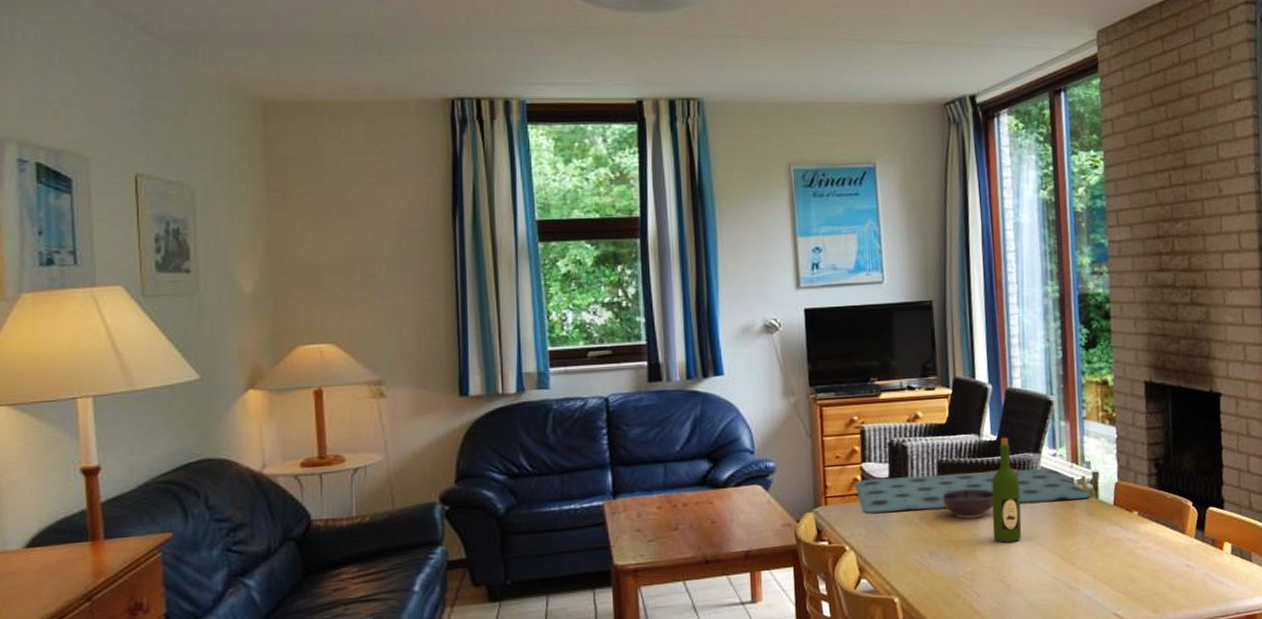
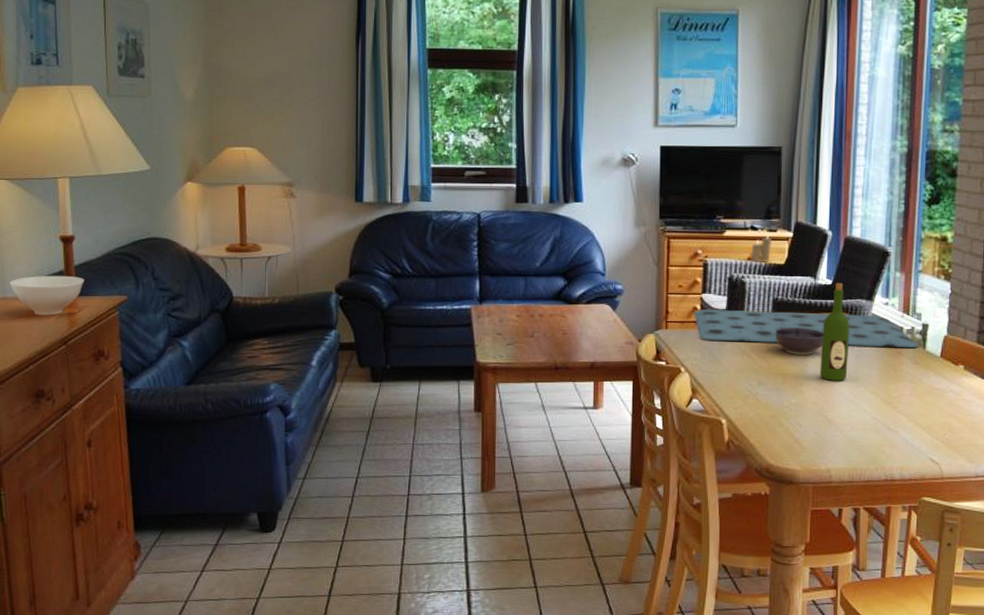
bowl: none [11,515,114,569] -> present [9,275,84,316]
candle: none [910,393,931,424] -> present [751,234,771,262]

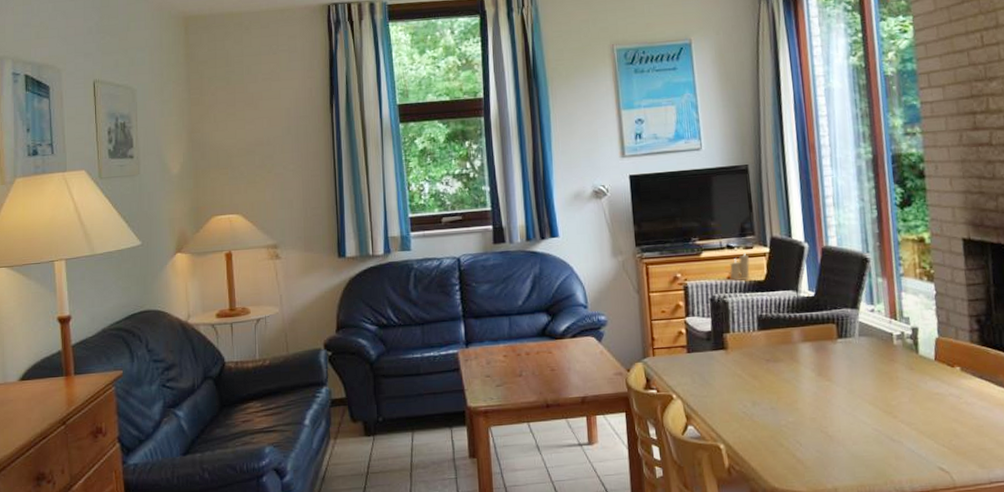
bowl: present [9,275,84,316] -> none [10,355,81,398]
placemat: present [694,308,918,349] -> none [680,323,911,364]
bowl: present [774,327,823,355] -> none [762,342,813,371]
wine bottle: present [820,282,850,381] -> none [811,293,842,395]

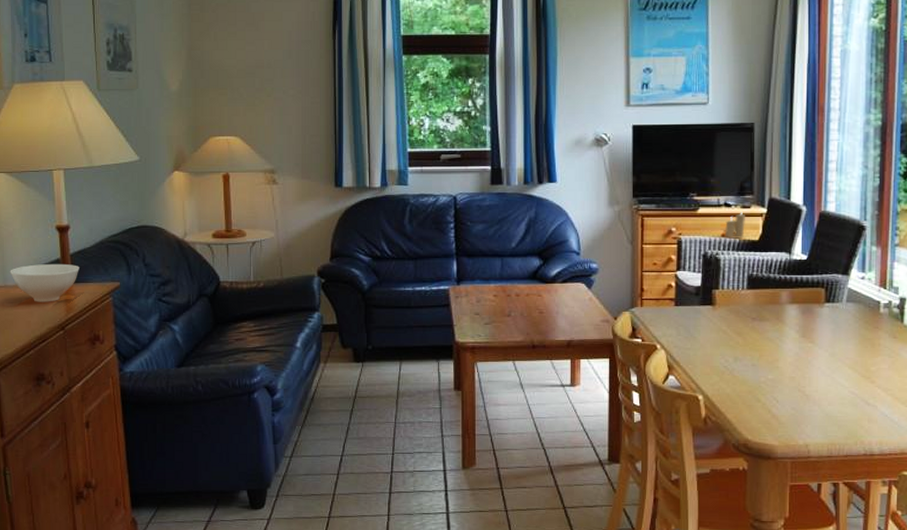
bowl: none [10,355,81,398] -> present [10,263,80,302]

